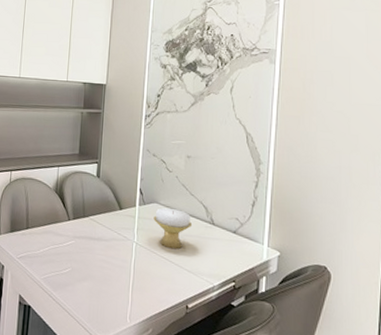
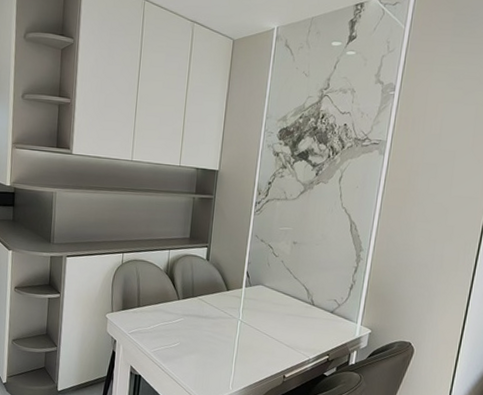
candle holder: present [153,207,193,249] -> none [258,289,294,327]

